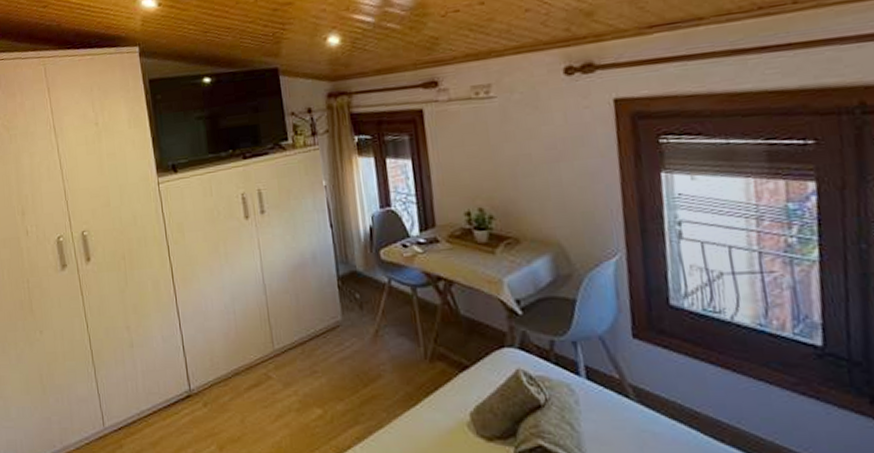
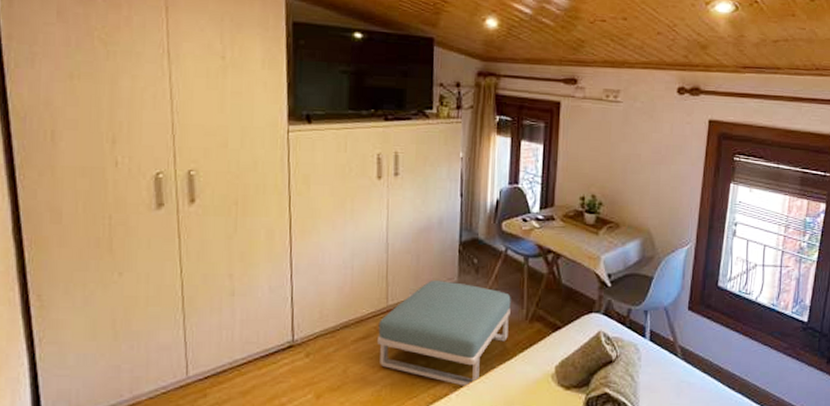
footstool: none [268,320,408,438] -> present [376,280,511,387]

